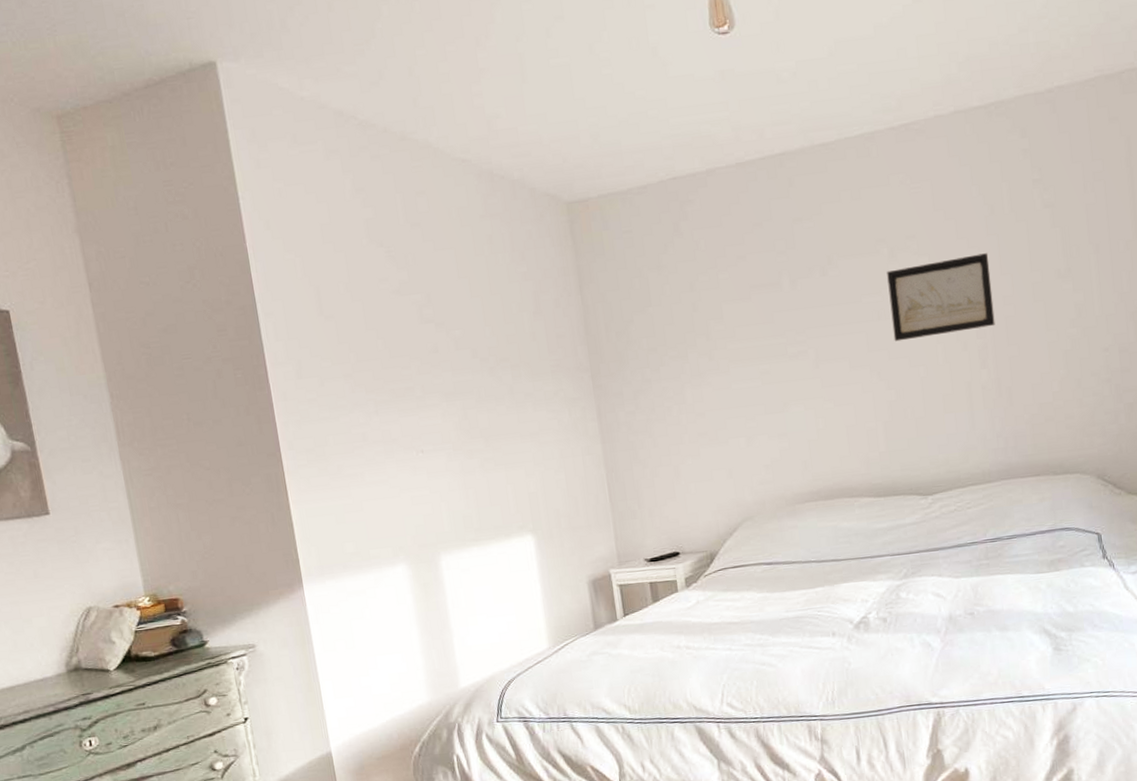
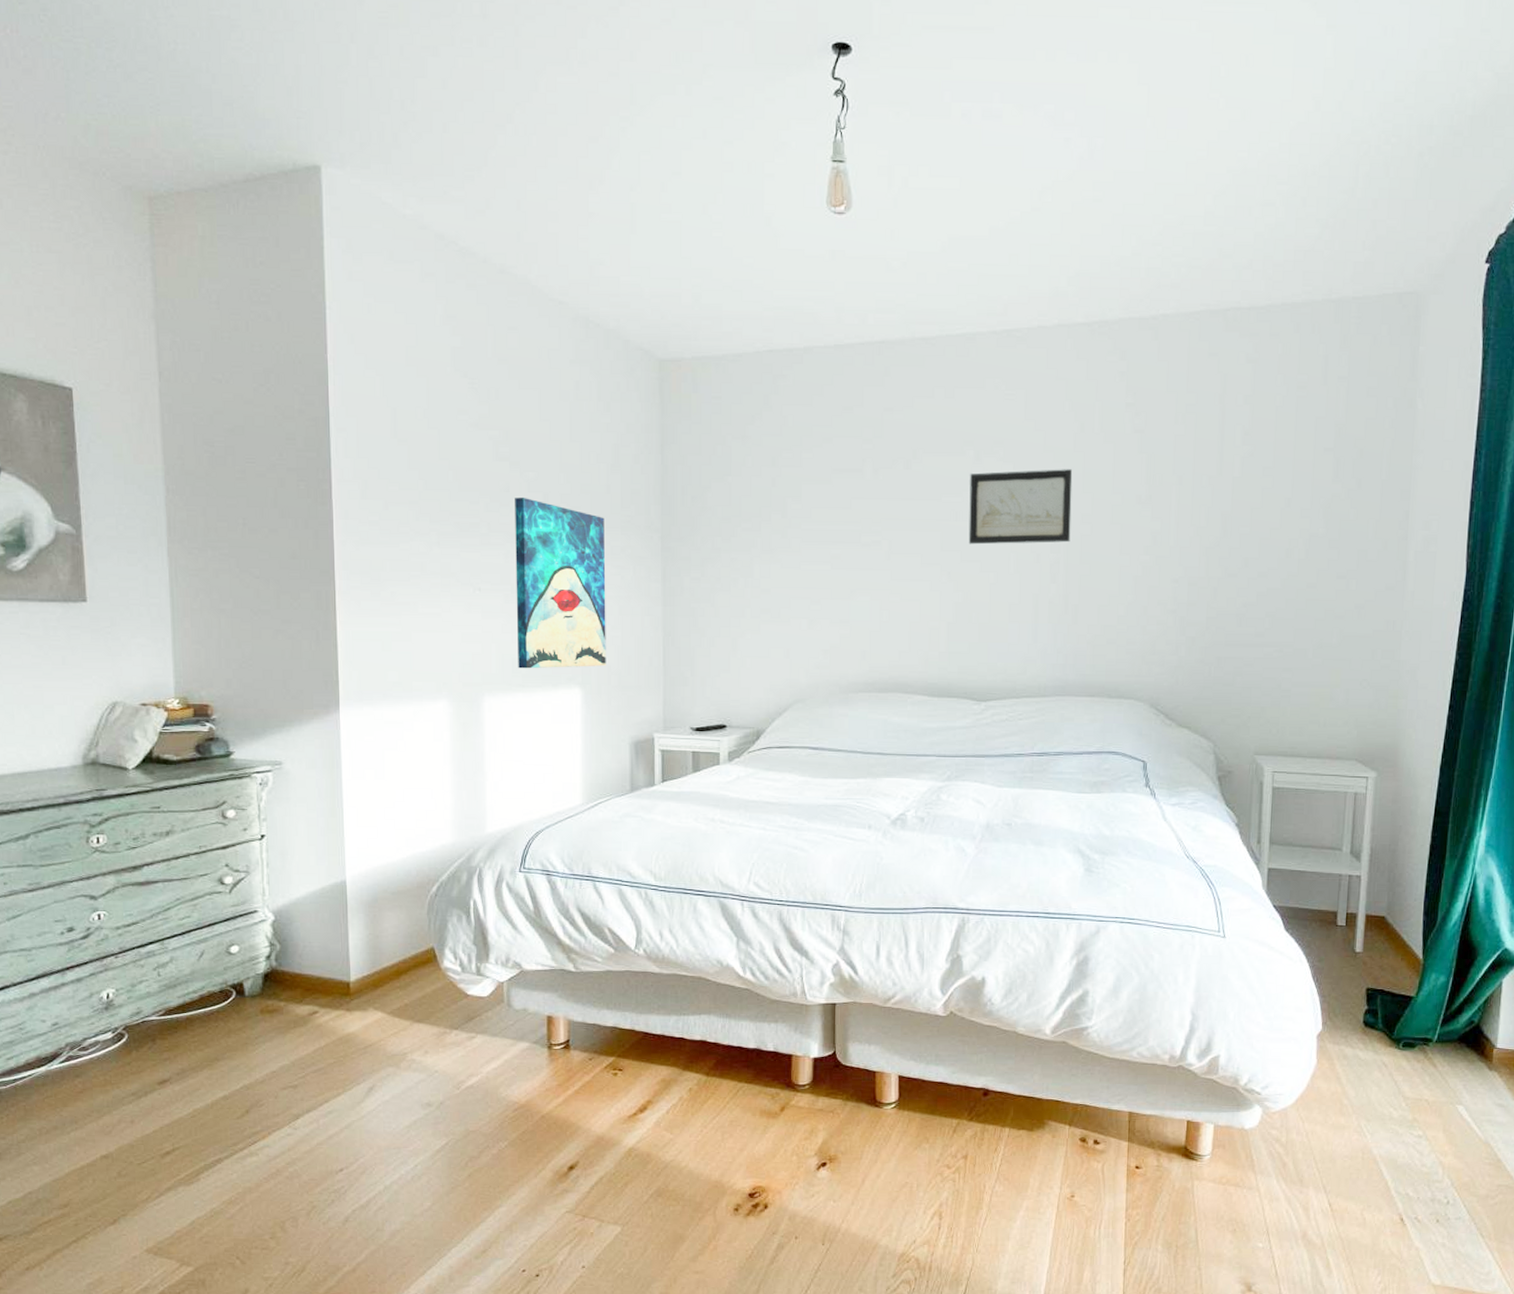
wall art: none [444,356,555,524] -> present [515,498,606,669]

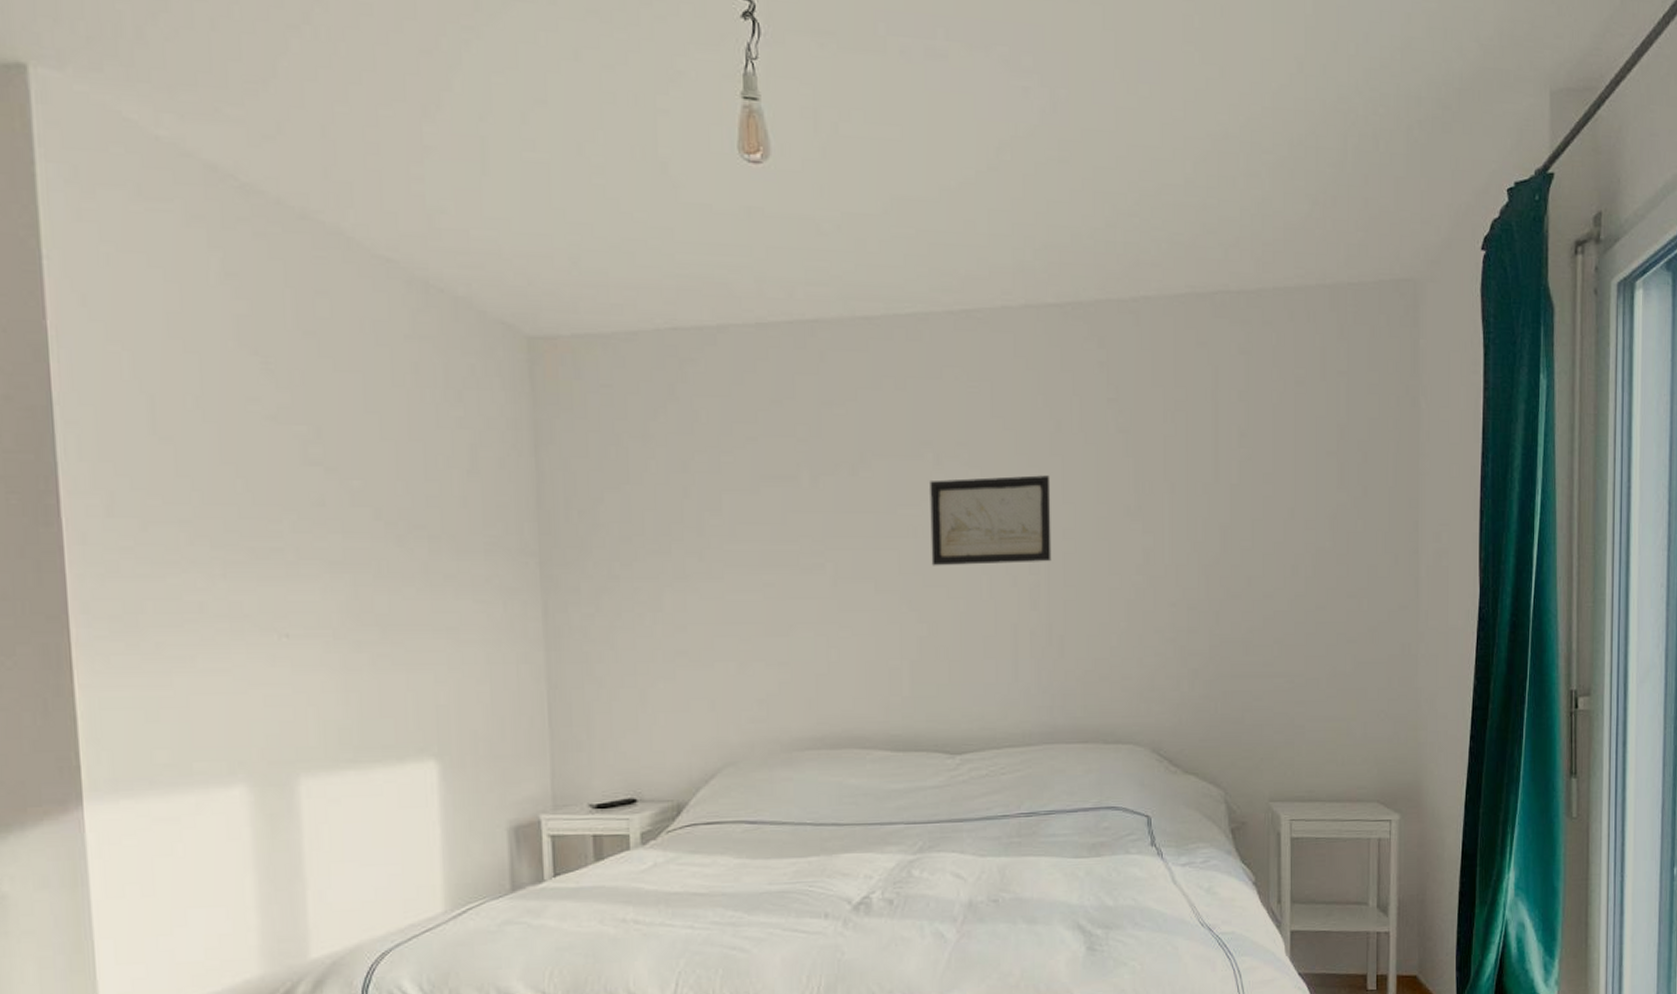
wall art: present [515,498,606,669] -> none [333,514,471,739]

